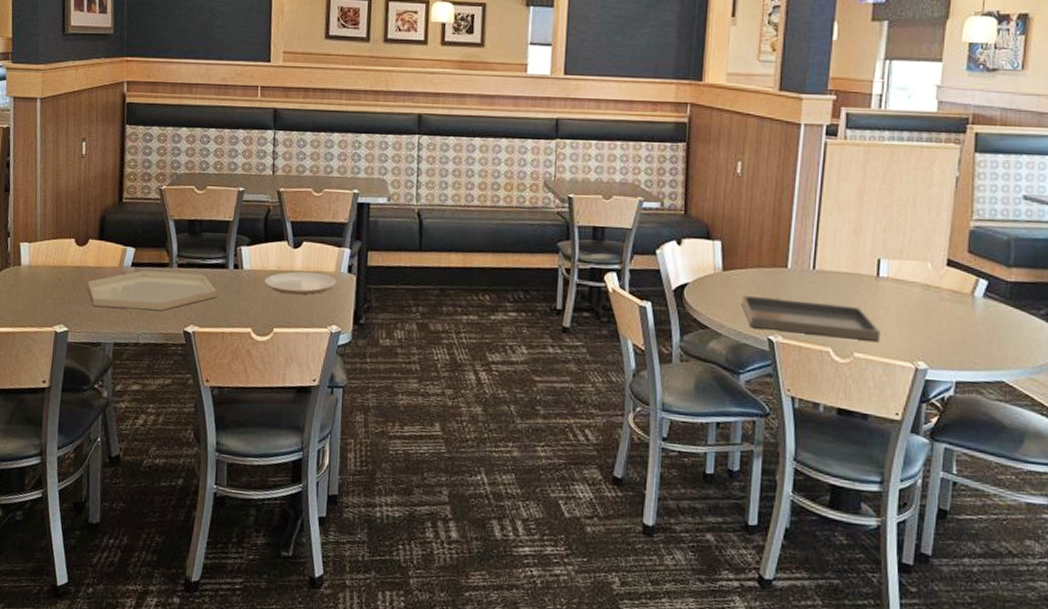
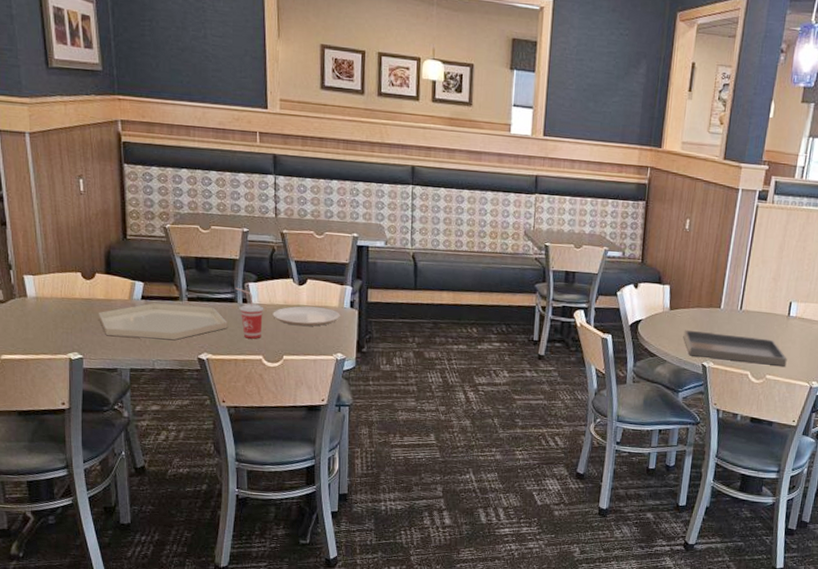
beverage cup: none [227,251,256,309] -> present [235,287,264,339]

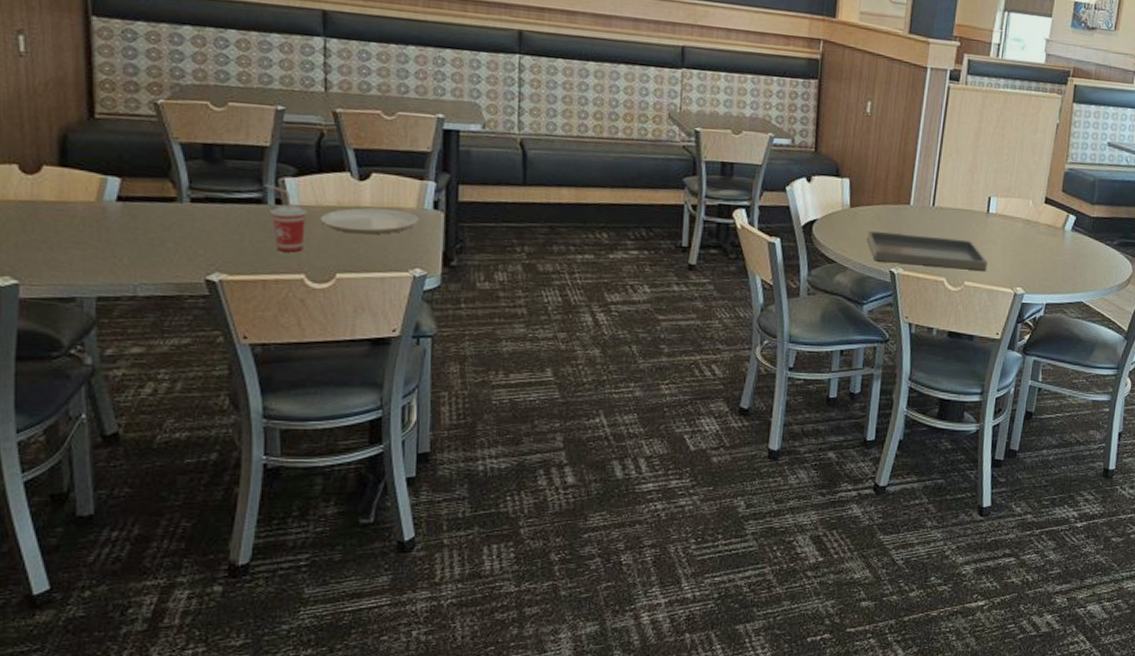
tray: present [98,303,228,340] -> none [45,205,252,257]

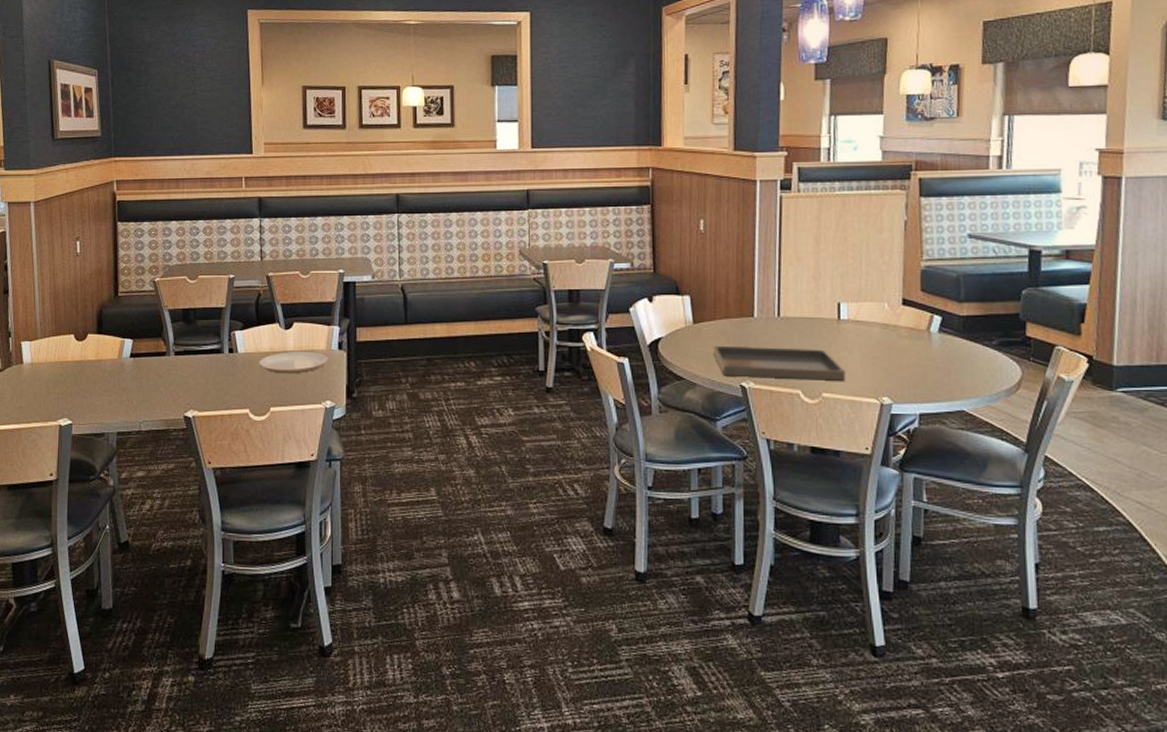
beverage cup: present [264,183,308,252] -> none [222,337,250,391]

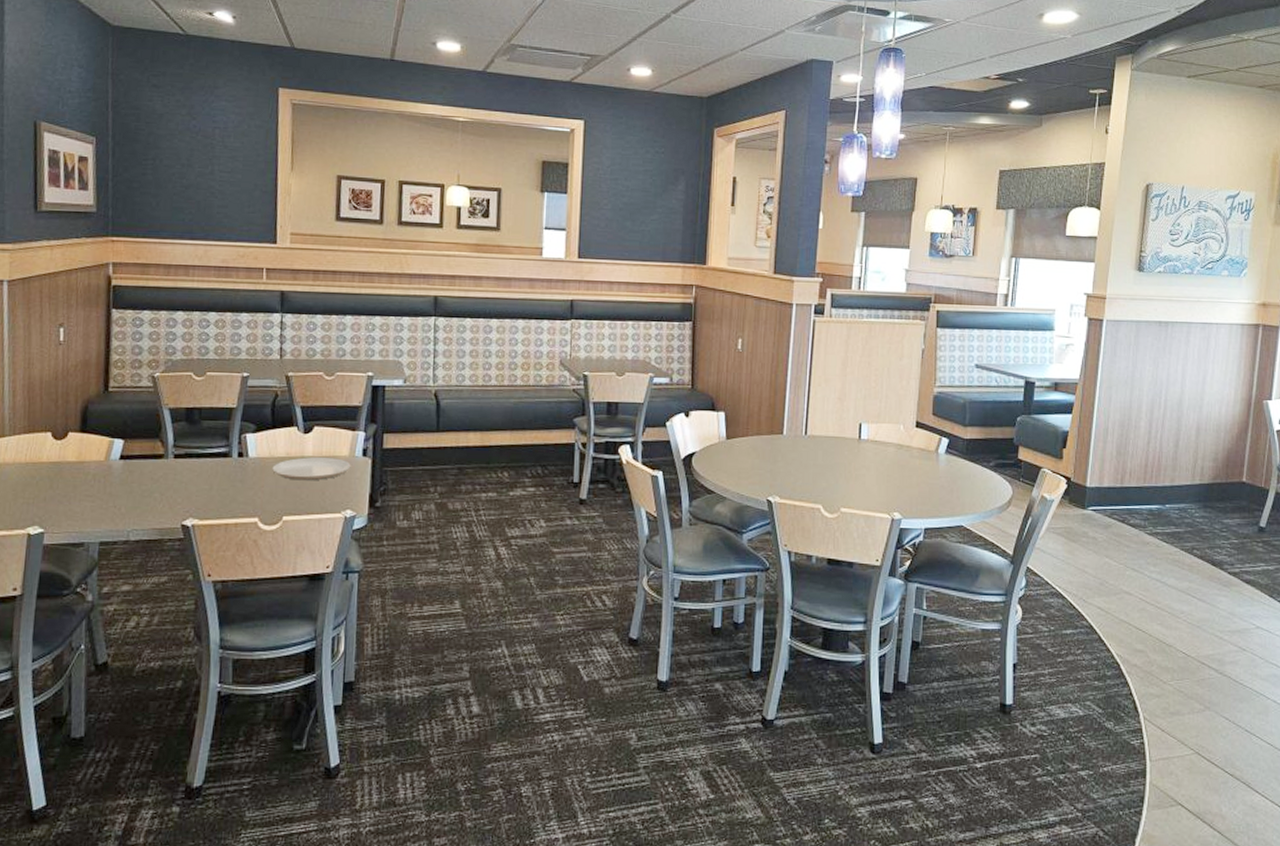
tray: present [713,345,846,381] -> none [743,460,863,497]

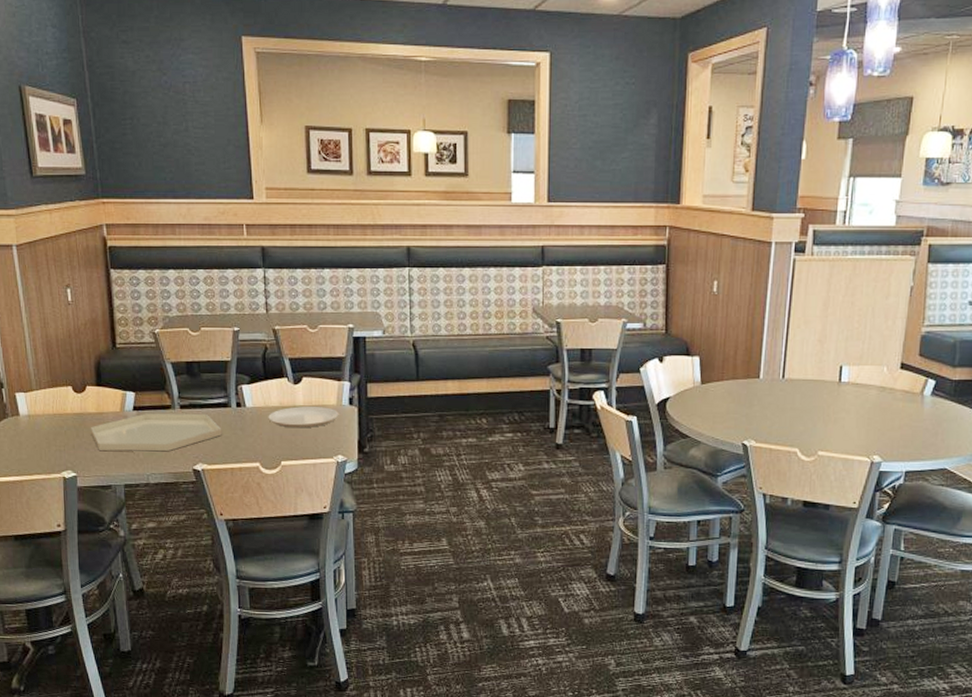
tray: none [66,463,219,506] -> present [90,413,222,452]

